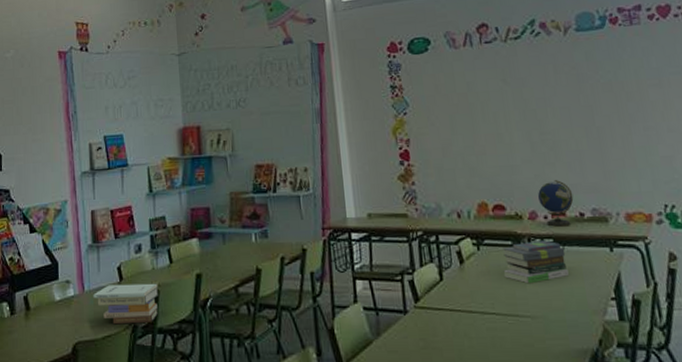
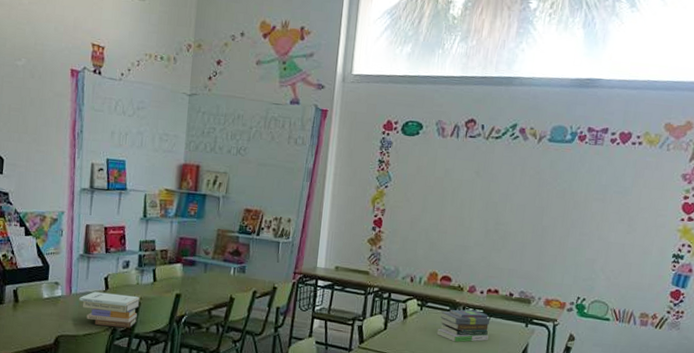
globe: present [537,180,574,227] -> none [479,264,509,302]

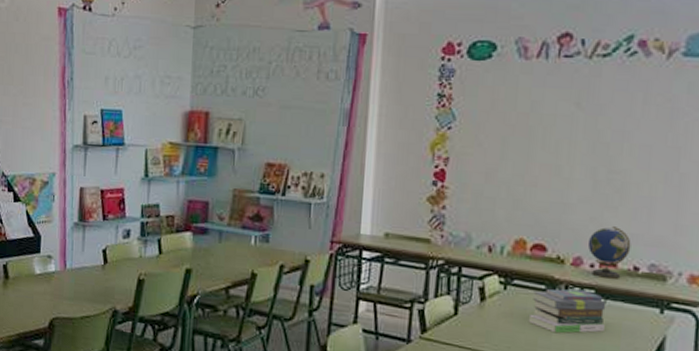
books: present [79,291,140,328] -> none [75,266,144,310]
globe: none [479,264,509,302] -> present [587,226,631,279]

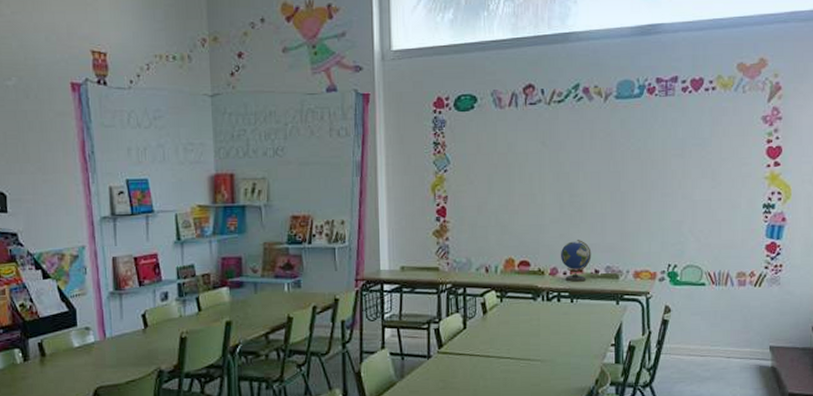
books: present [528,288,606,334] -> none [521,294,578,332]

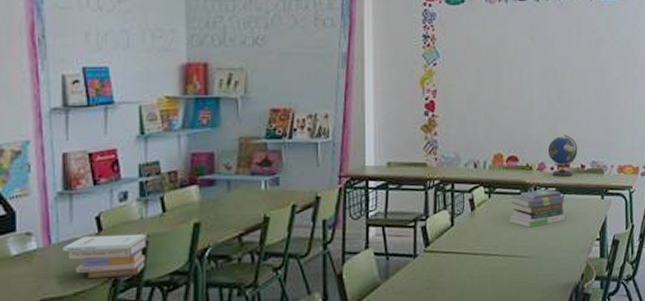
books: none [115,330,186,370] -> present [63,233,146,279]
books: none [521,294,578,332] -> present [509,189,565,228]

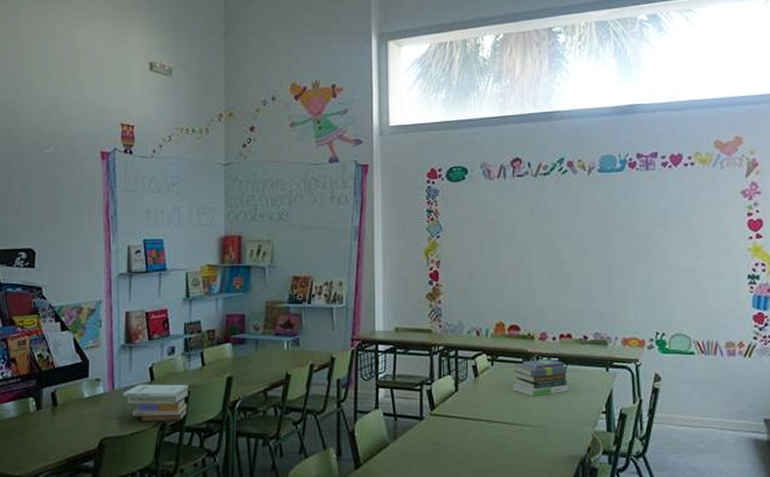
globe: present [547,135,578,177] -> none [549,306,580,347]

